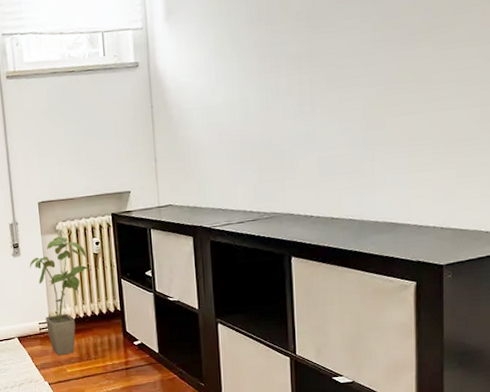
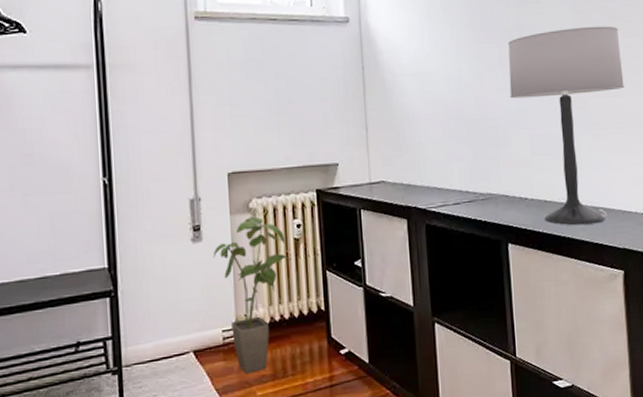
table lamp: none [297,40,429,240] -> present [508,26,624,226]

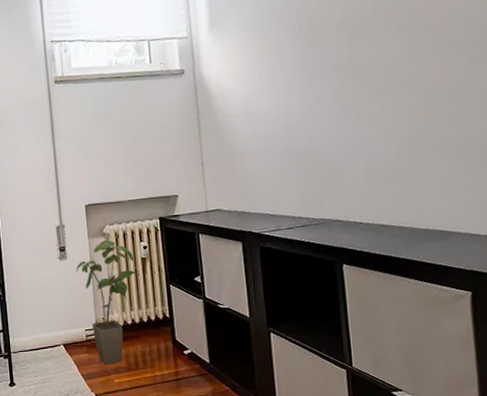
table lamp: present [508,26,624,226] -> none [340,52,472,248]

